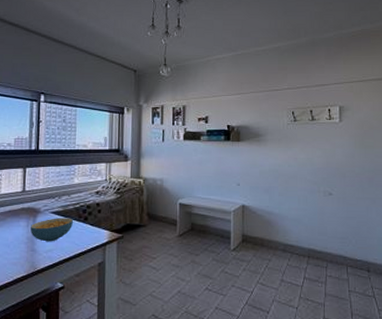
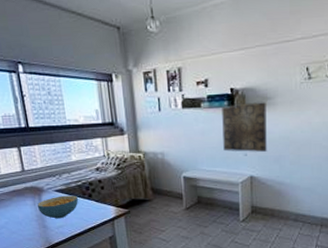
wall art: none [218,138,258,182] -> present [222,102,267,152]

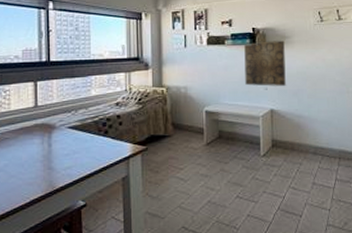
cereal bowl: present [37,195,79,219] -> none [45,132,93,159]

